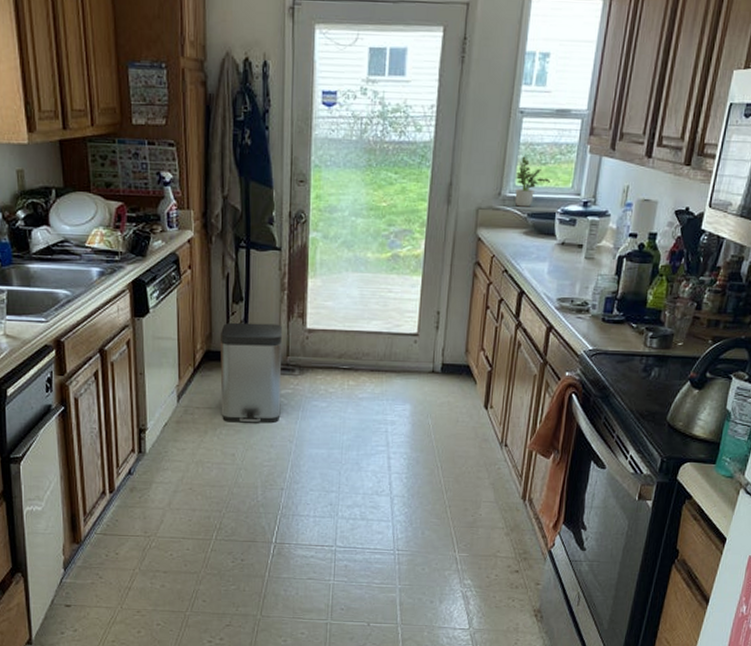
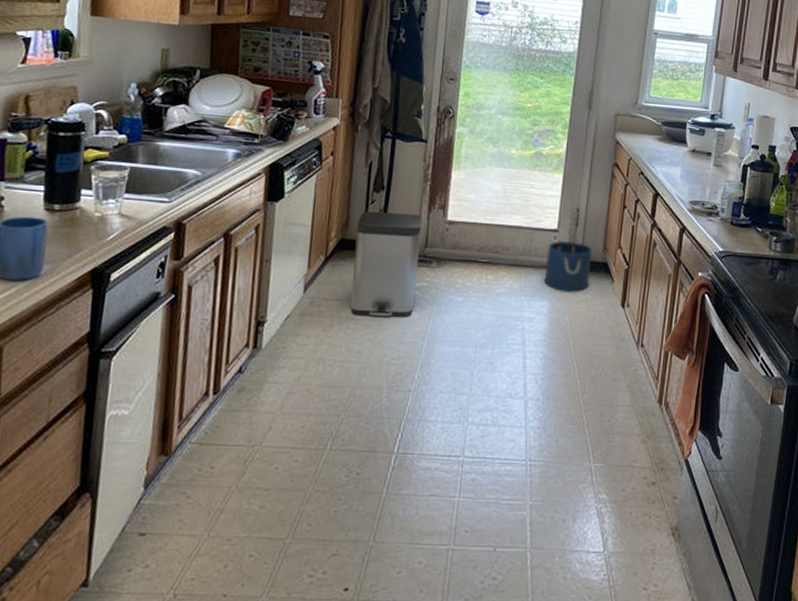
bucket: none [405,344,453,397] -> present [543,240,592,294]
potted plant: present [514,156,551,207] -> none [650,71,682,117]

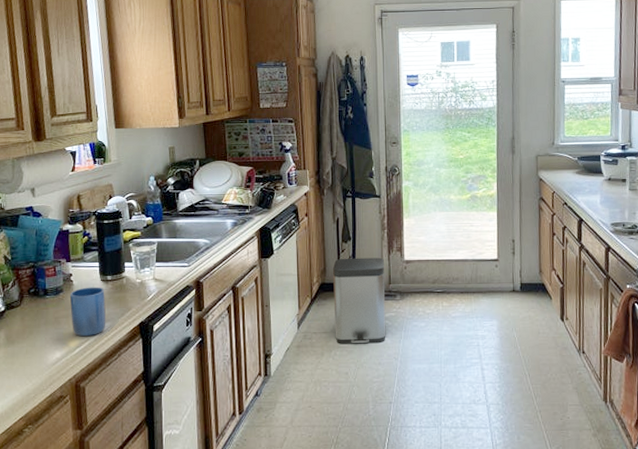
bucket: present [543,240,592,294] -> none [490,267,530,313]

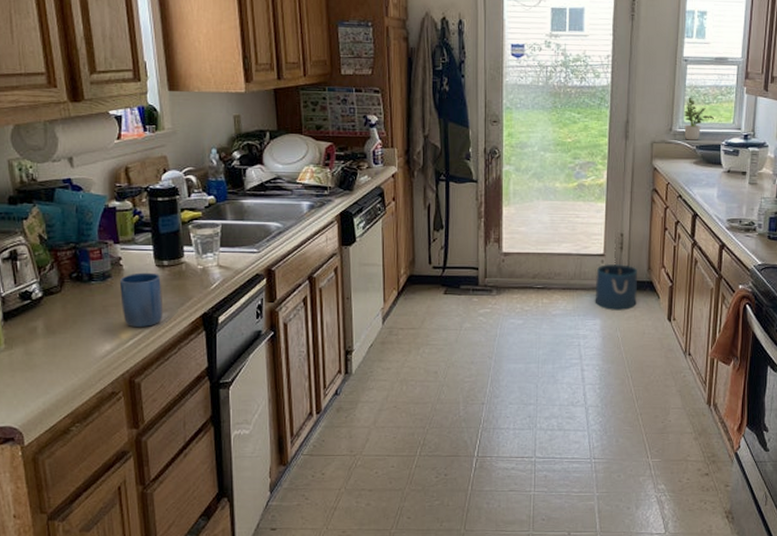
pedal bin: present [332,257,386,344] -> none [422,248,481,342]
bucket: none [490,267,530,313] -> present [595,263,637,312]
potted plant: none [565,113,594,153] -> present [684,97,715,141]

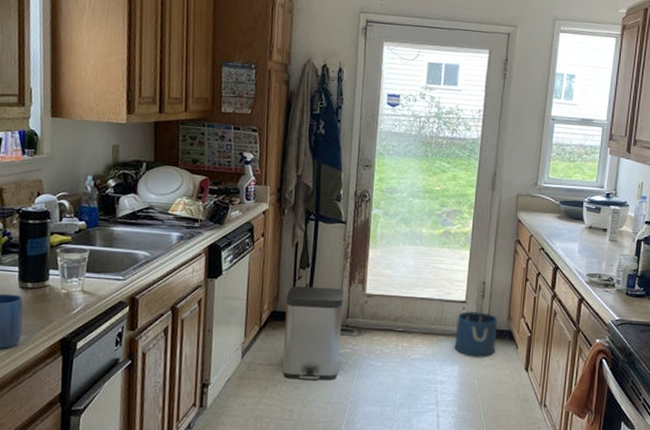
pedal bin: none [422,248,481,342] -> present [282,285,344,381]
potted plant: present [684,97,715,141] -> none [549,154,579,196]

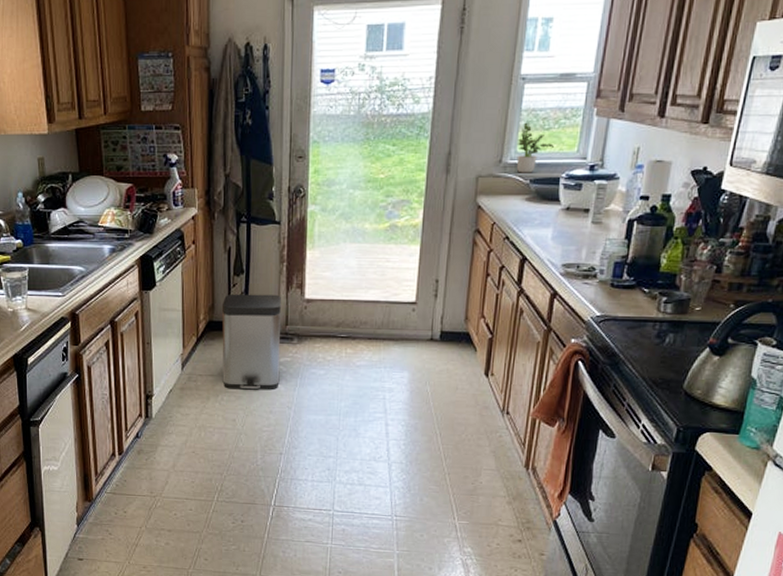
bucket: present [454,310,497,360] -> none [403,312,453,365]
potted plant: none [549,154,579,196] -> present [516,122,555,173]

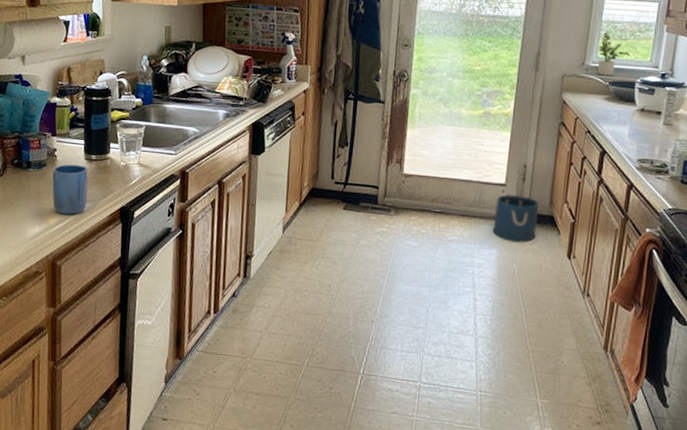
pedal bin: present [221,294,281,391] -> none [321,164,381,259]
bucket: none [403,312,453,365] -> present [492,193,539,244]

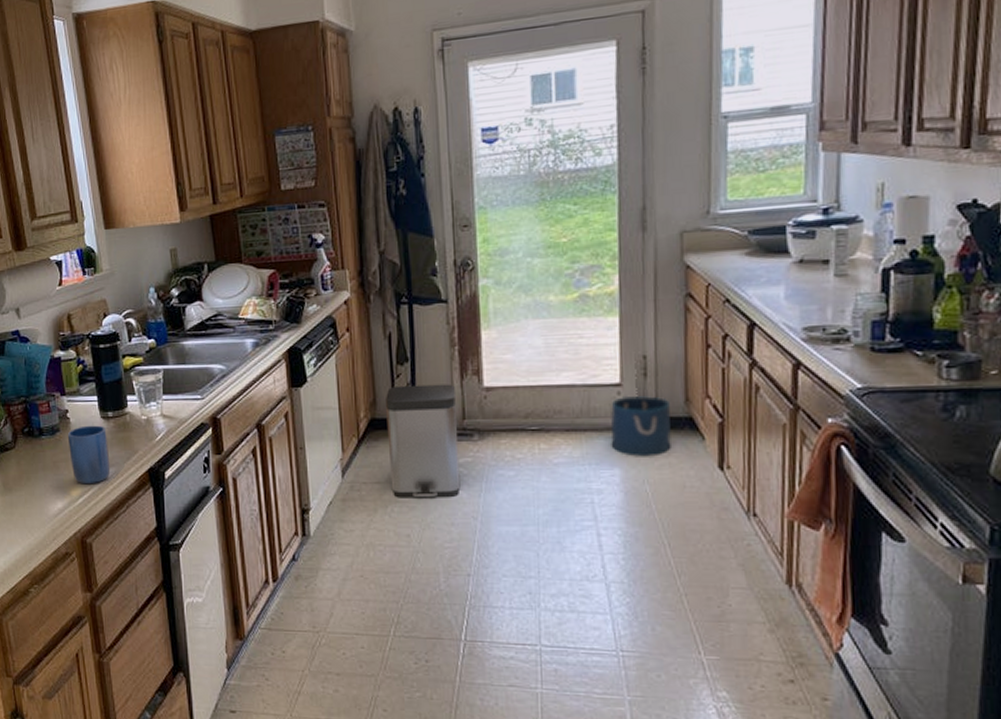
pedal bin: none [321,164,381,259] -> present [384,384,461,498]
potted plant: present [597,32,631,77] -> none [727,165,775,225]

